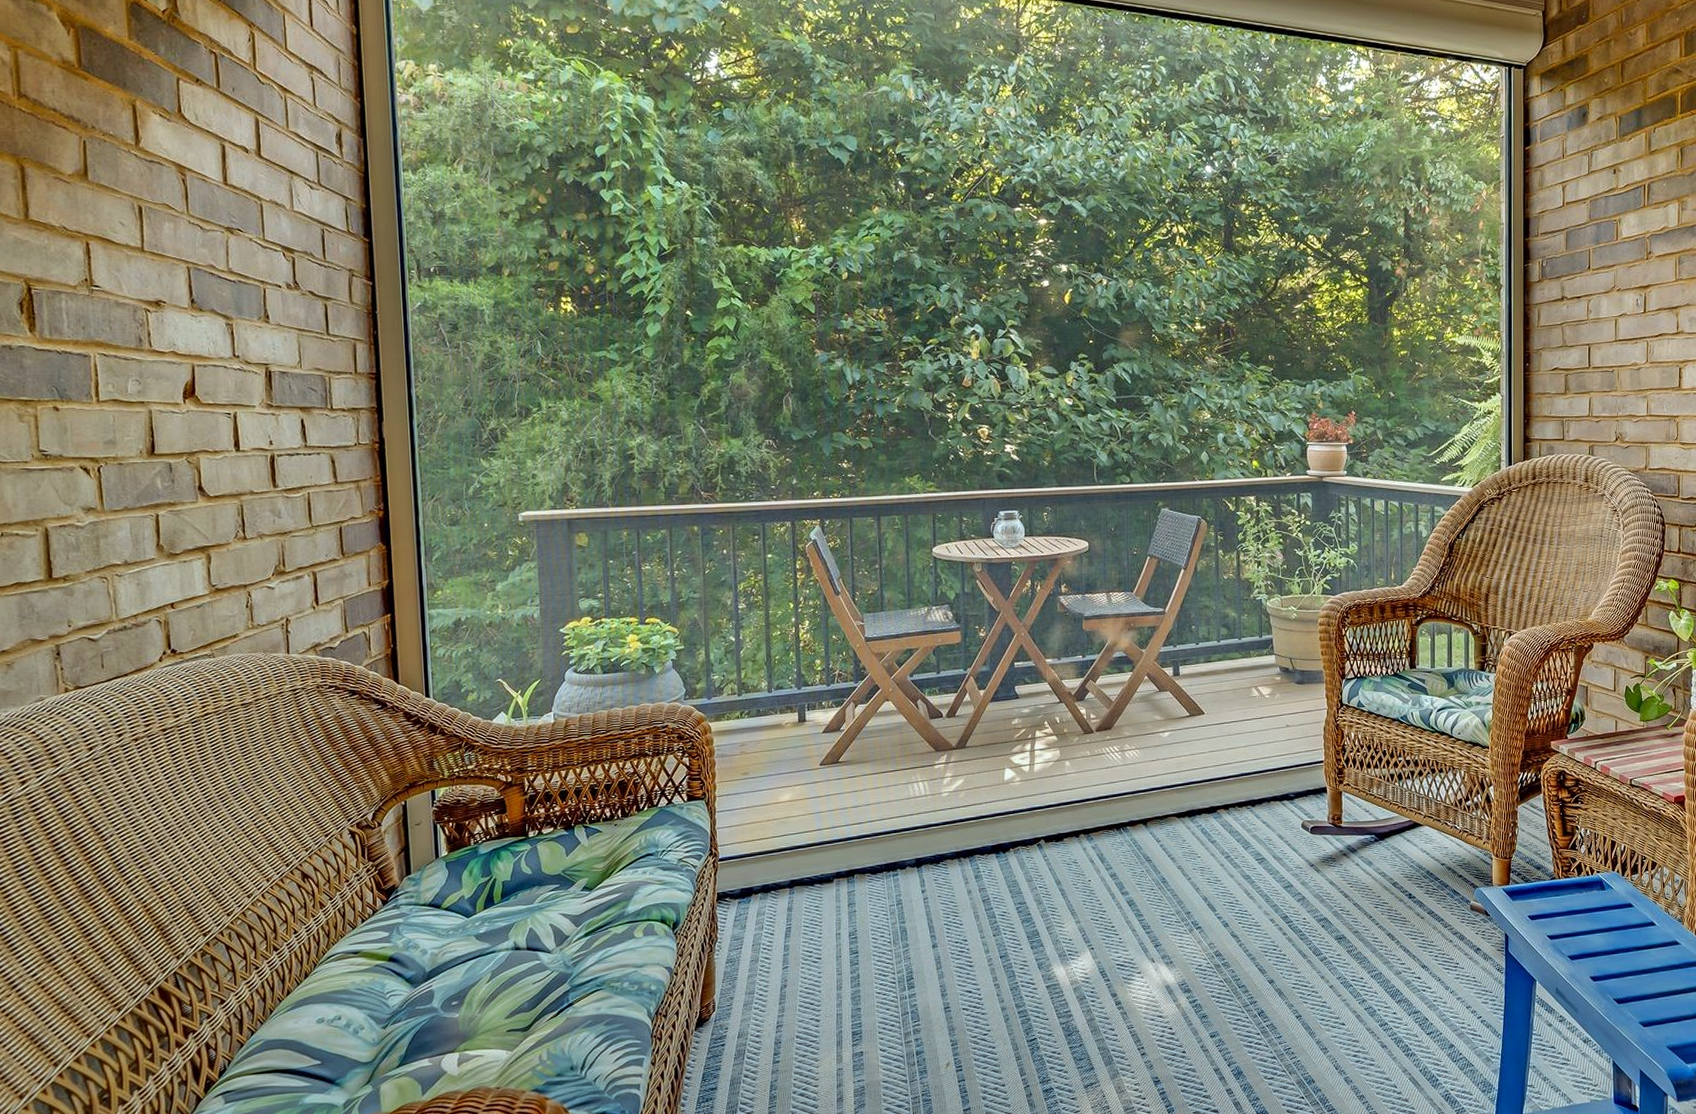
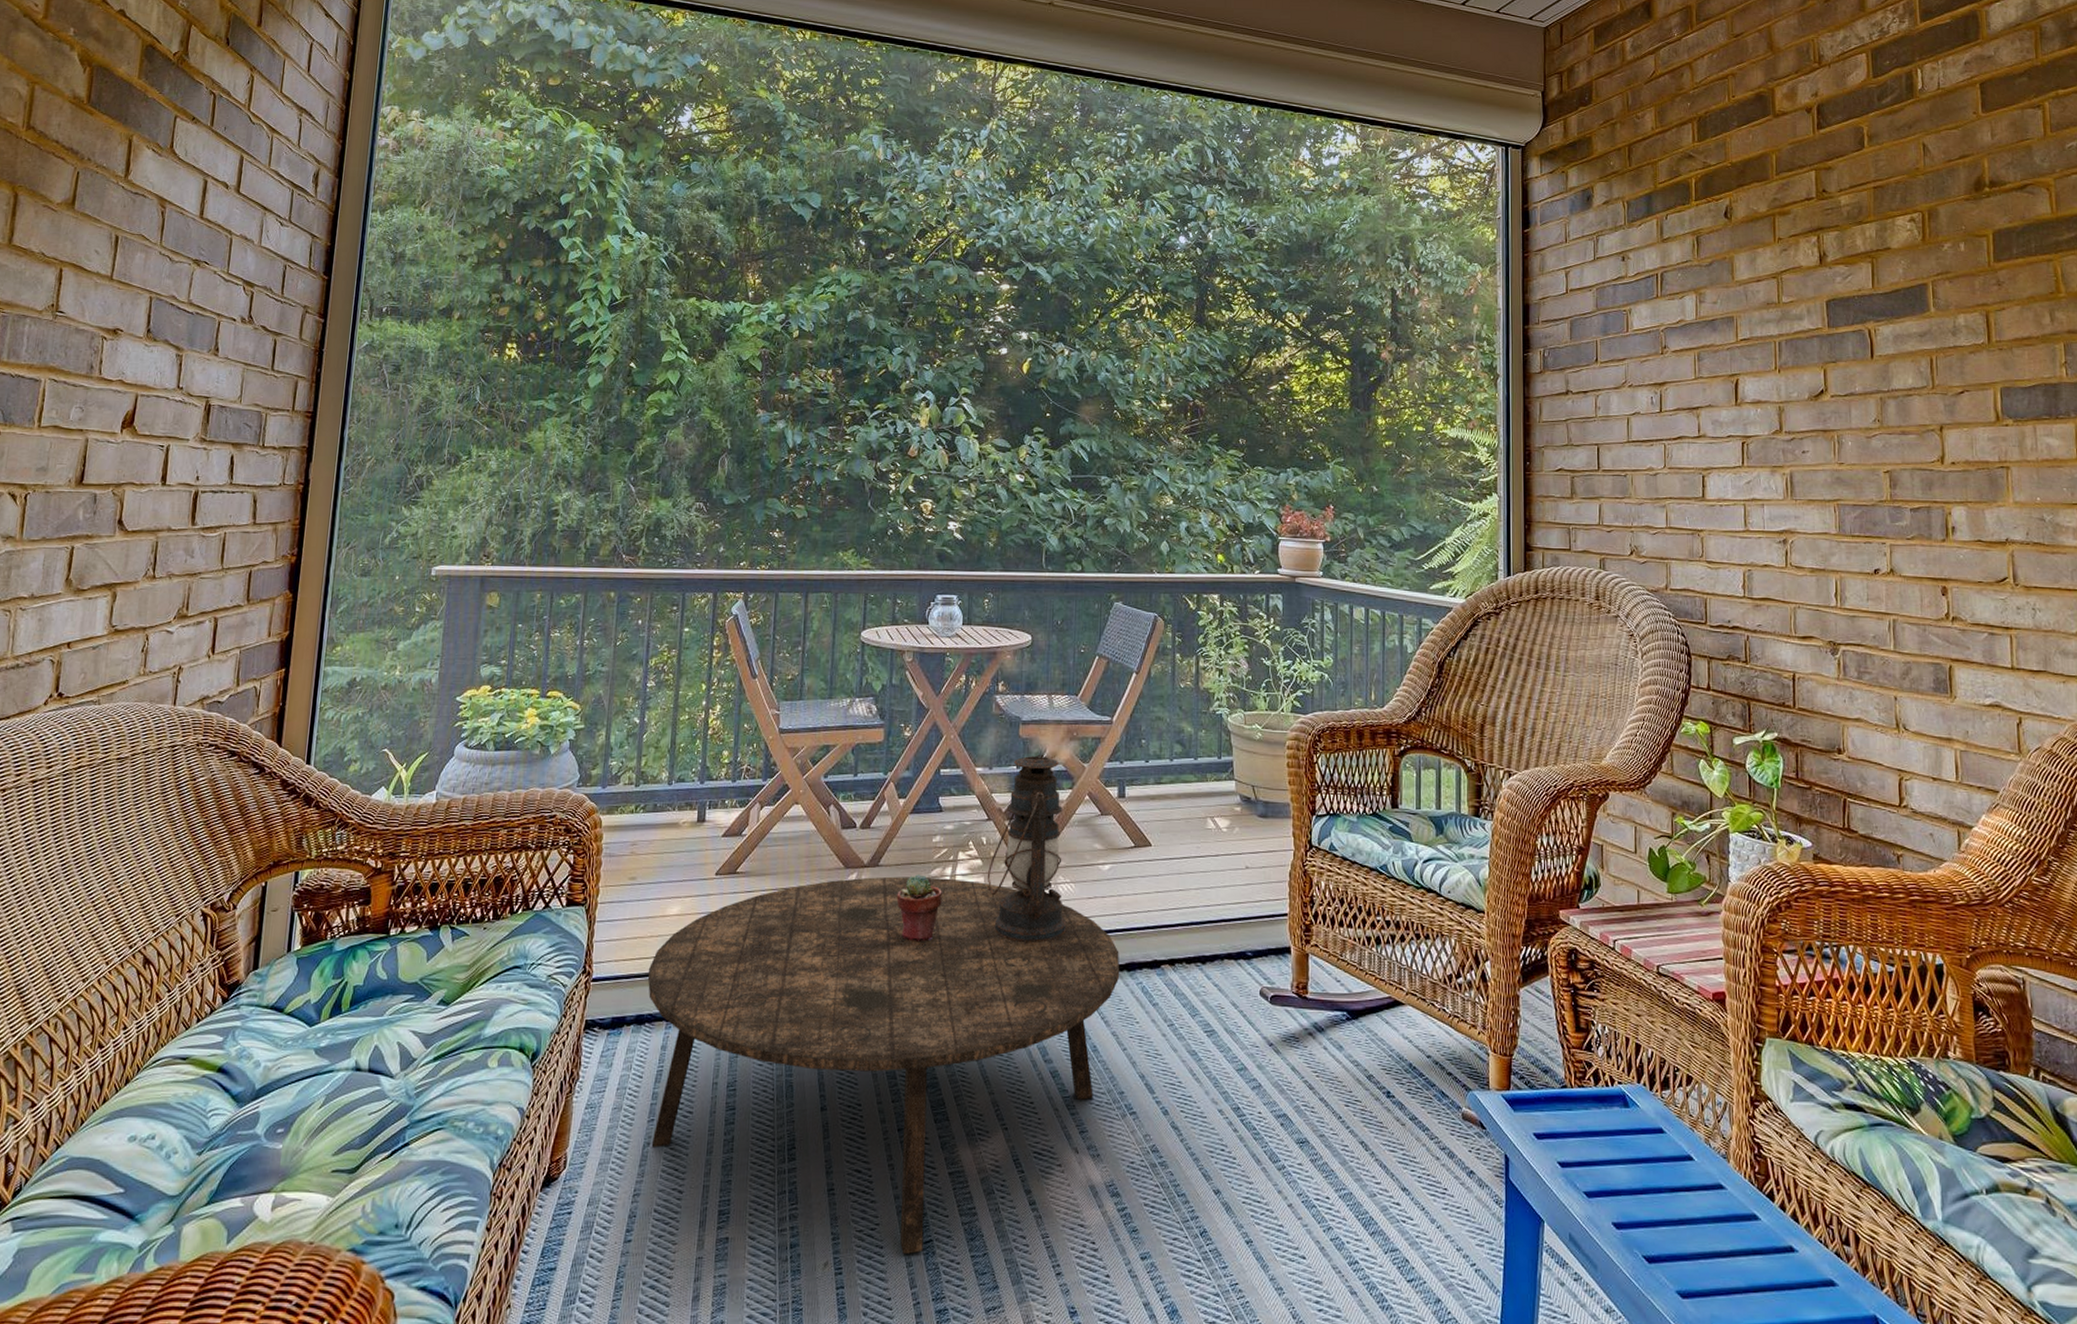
coffee table: none [768,753,1182,1052] -> present [647,876,1120,1255]
potted succulent: none [984,752,1024,807] -> present [896,874,942,942]
lantern: none [1062,644,1134,801] -> present [987,754,1067,942]

